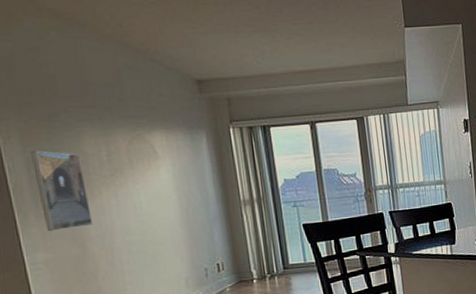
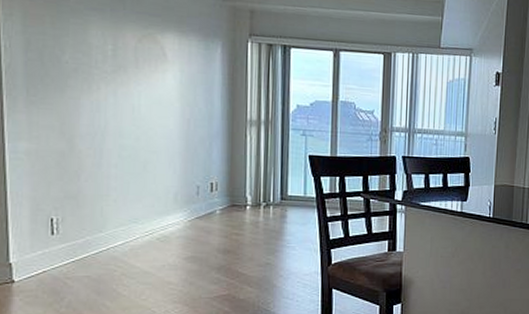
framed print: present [31,150,93,232] -> none [31,33,85,122]

